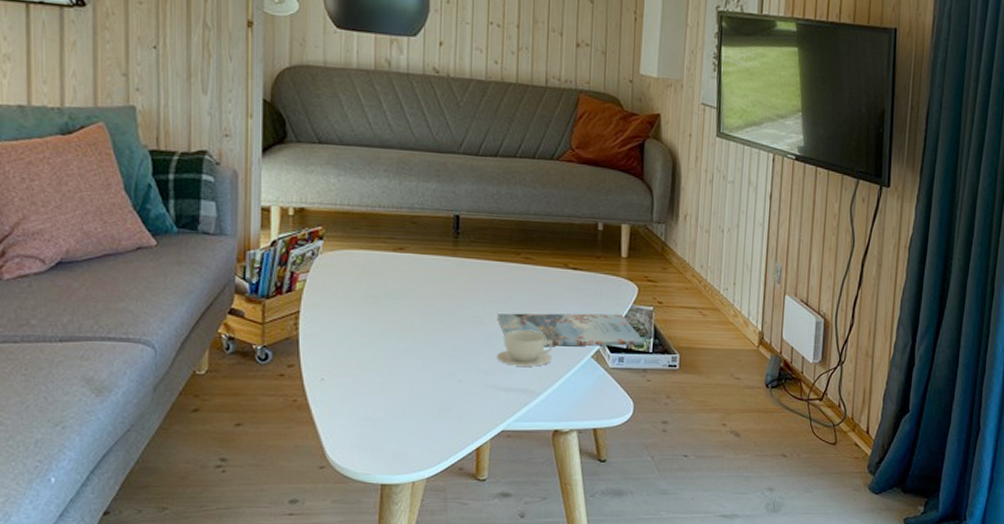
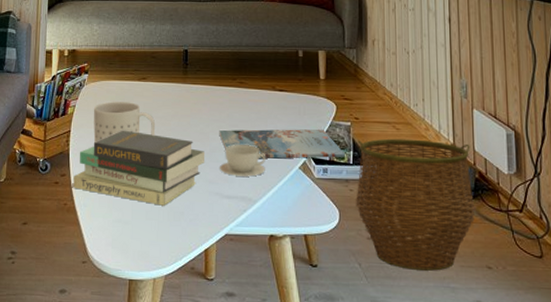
books: none [305,311,478,400] -> present [73,130,204,206]
mug: none [332,276,416,326] -> present [93,101,156,142]
basket: none [653,325,778,461] -> present [356,138,475,271]

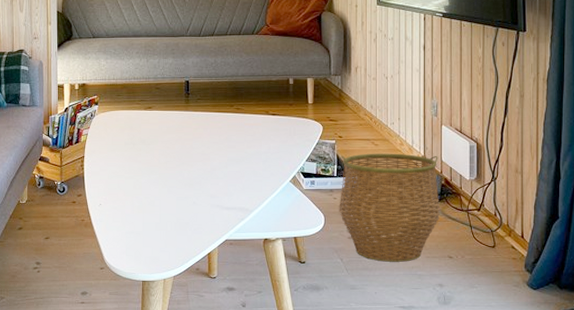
books: present [73,130,204,206] -> none [89,154,206,218]
mug: present [93,101,156,142] -> none [105,129,162,166]
magazine: present [219,129,345,159] -> none [219,147,330,174]
teacup: present [220,145,266,177] -> none [220,163,261,190]

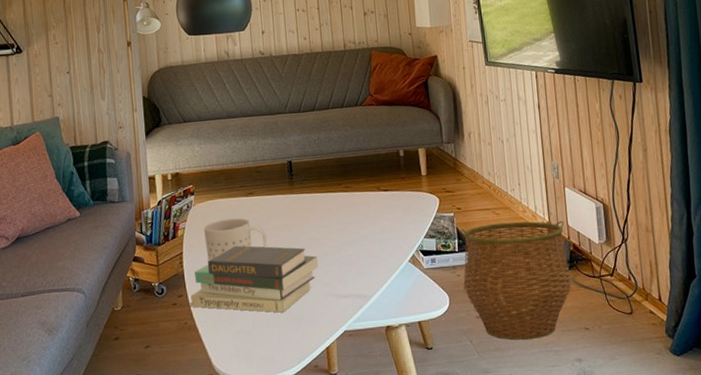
books: none [89,154,206,218] -> present [191,245,318,313]
mug: none [105,129,162,166] -> present [204,218,268,261]

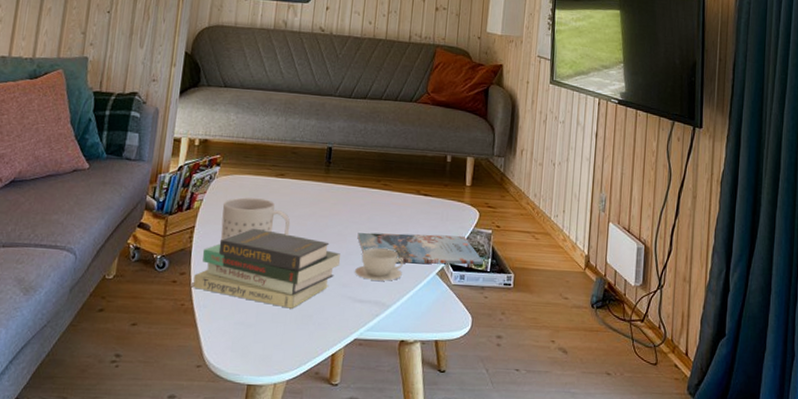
magazine: none [329,222,451,256] -> present [357,232,483,265]
teacup: none [333,245,377,276] -> present [355,248,404,281]
basket: present [461,220,572,340] -> none [489,247,603,377]

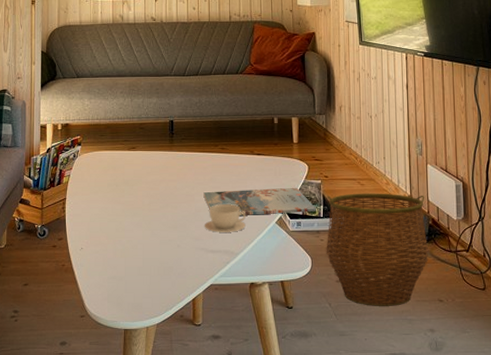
books: present [193,228,340,309] -> none [70,195,190,262]
mug: present [220,197,291,240] -> none [88,170,145,208]
basket: none [489,247,603,377] -> present [326,193,429,306]

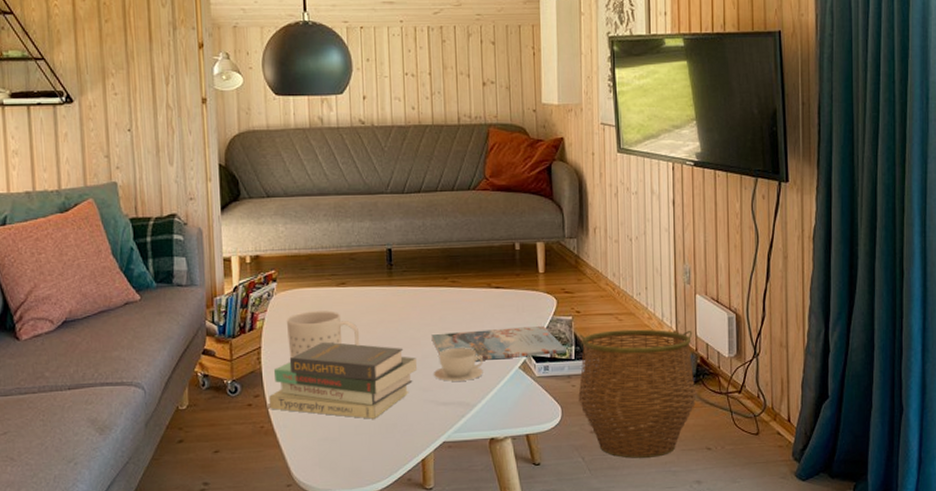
books: none [70,195,190,262] -> present [269,341,417,419]
mug: none [88,170,145,208] -> present [287,311,360,358]

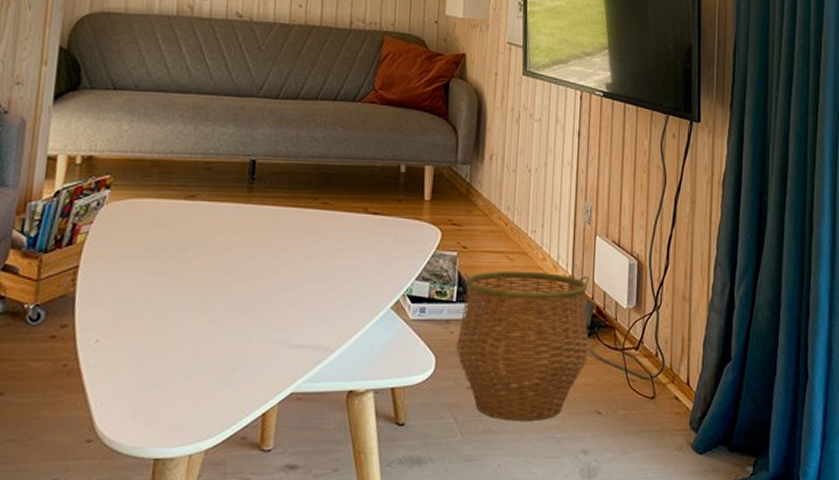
books: present [269,341,417,419] -> none [78,264,270,361]
mug: present [287,311,360,358] -> none [113,226,205,281]
magazine: present [431,325,567,361] -> none [291,260,448,297]
teacup: present [434,348,484,381] -> none [289,281,351,320]

